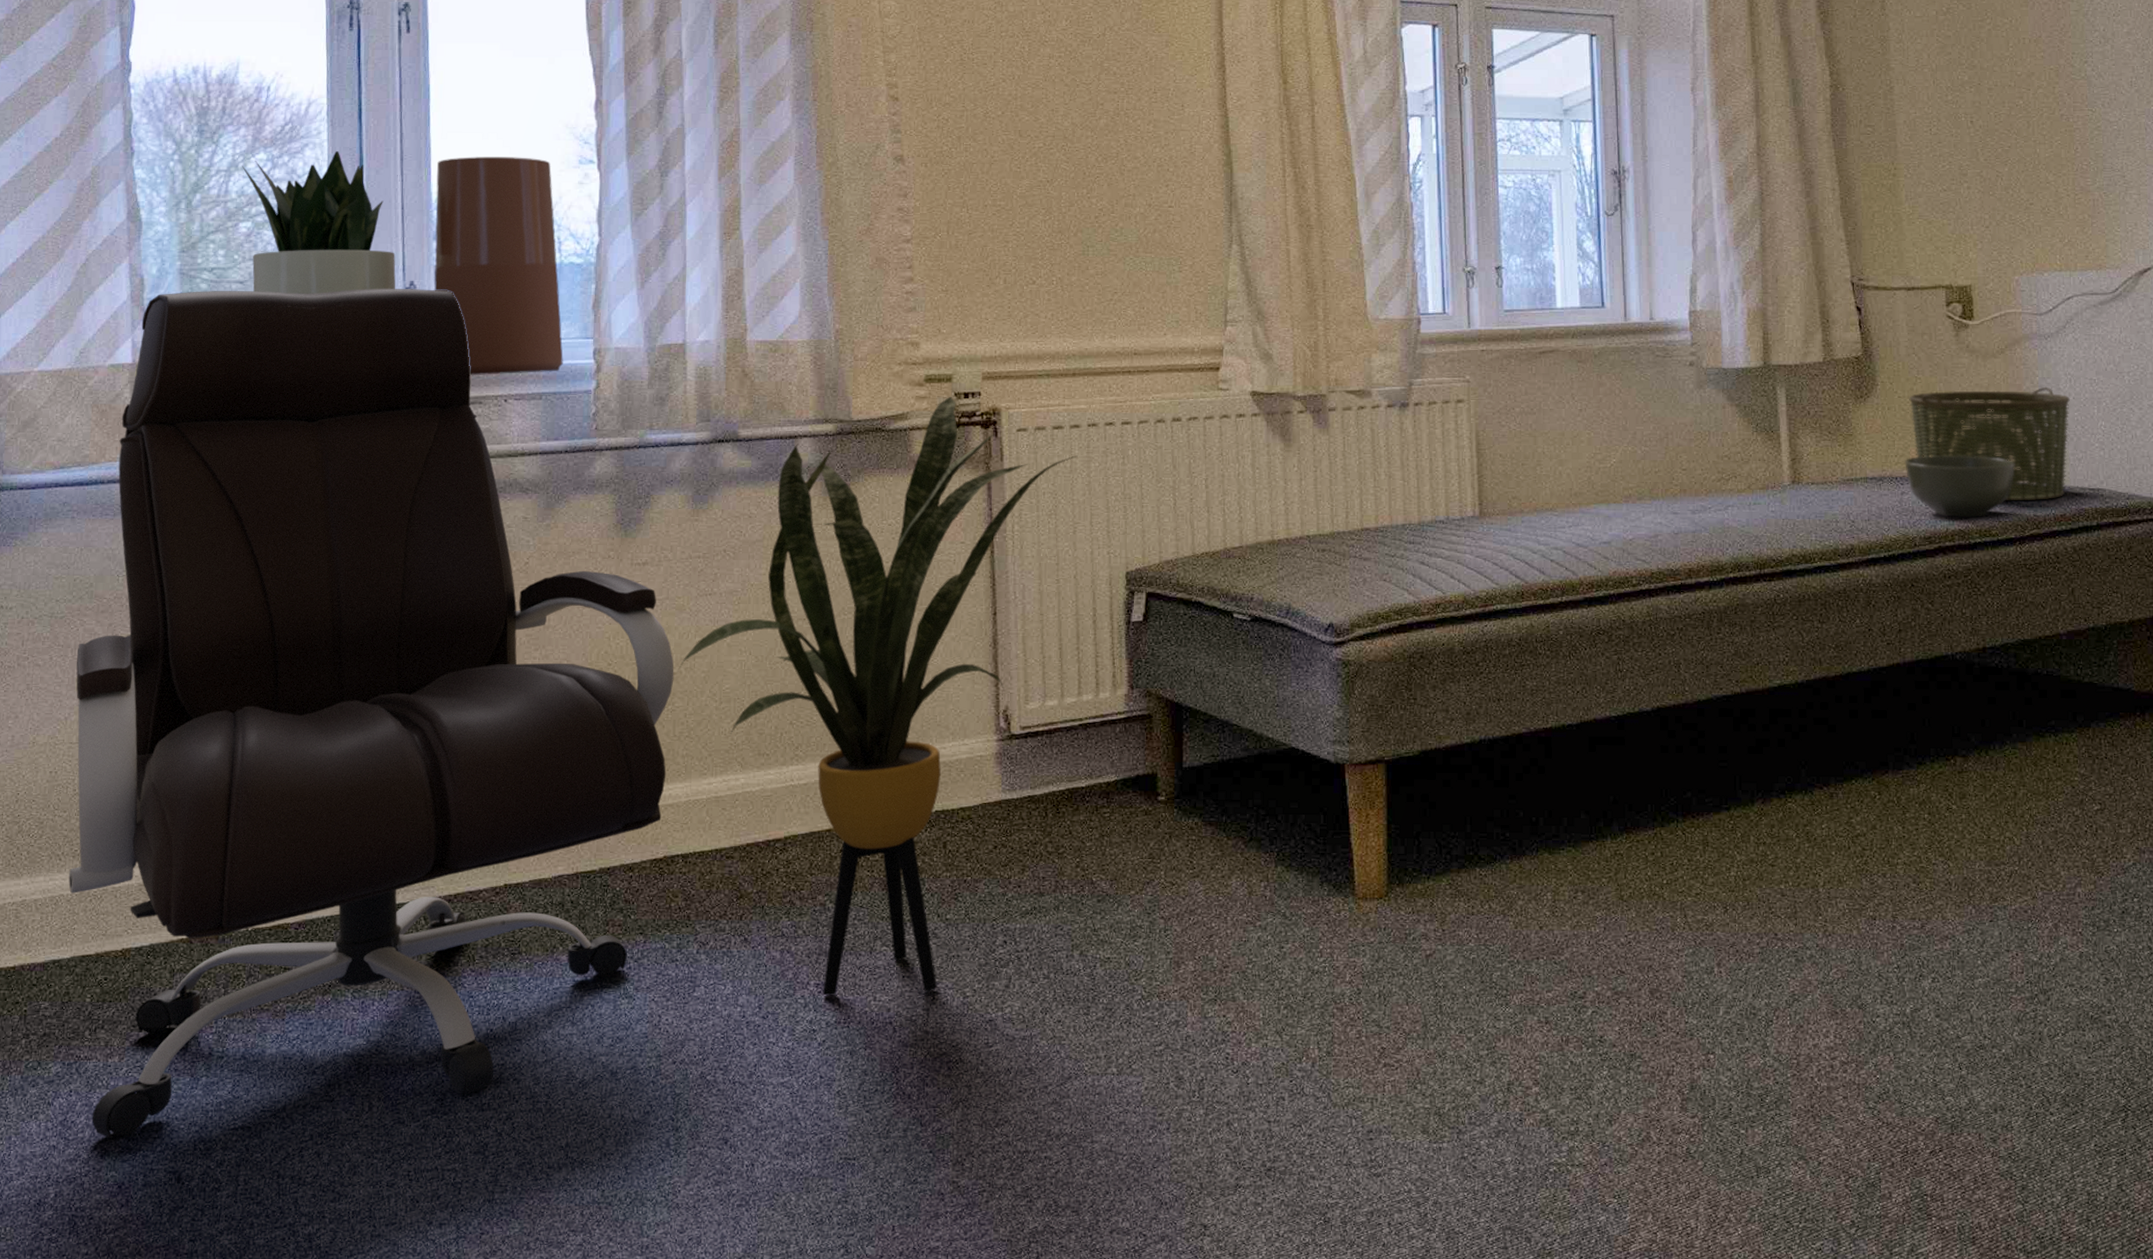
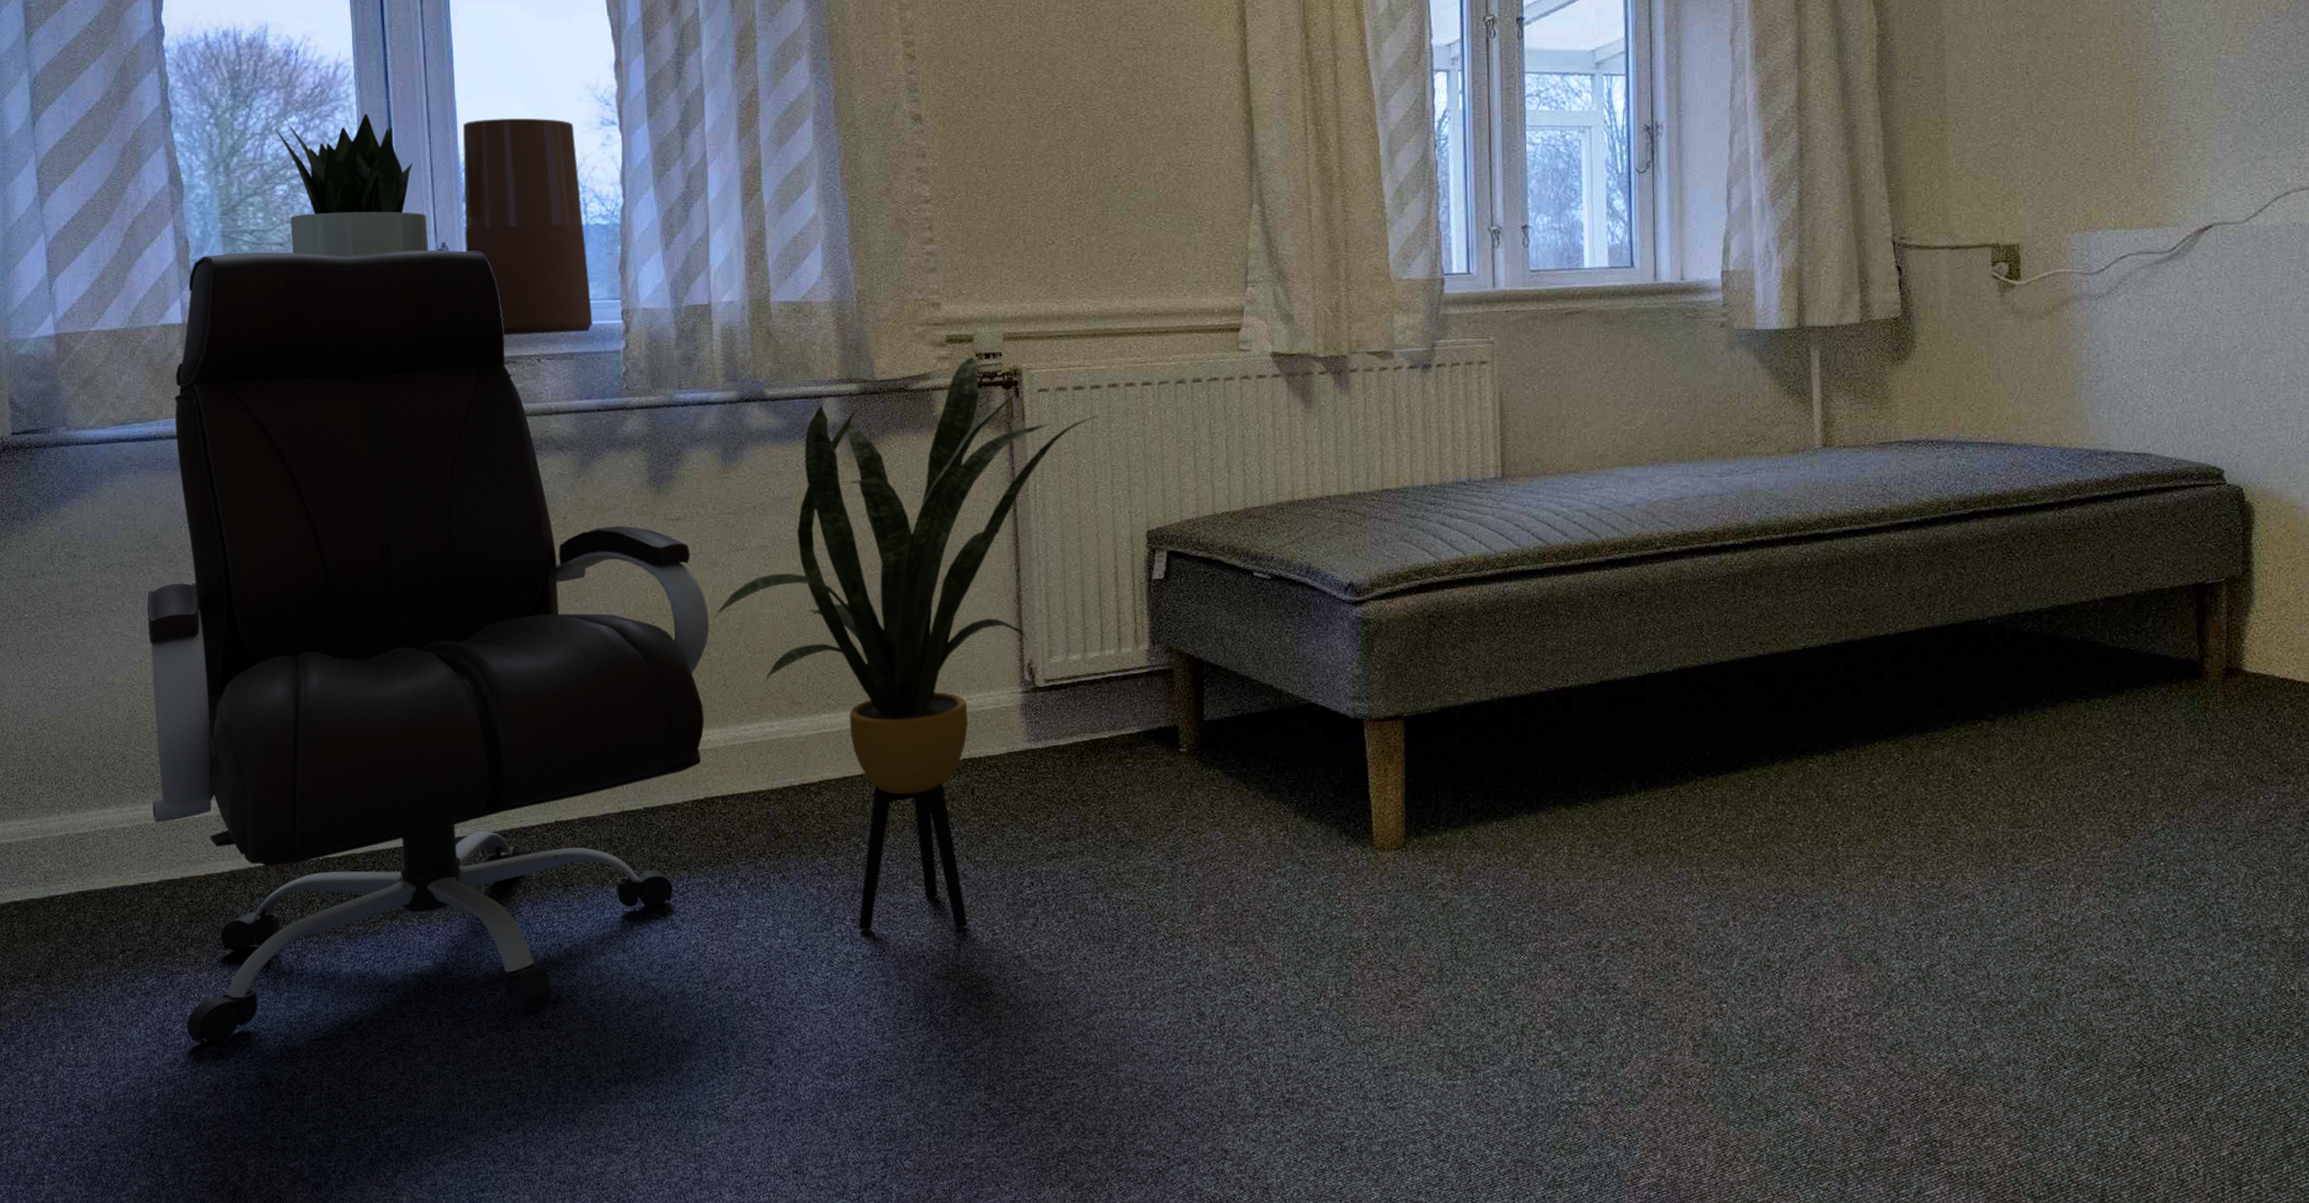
bowl: present [1903,455,2015,517] -> none [1940,419,2058,482]
basket: present [1909,386,2070,501] -> none [1949,348,2119,466]

